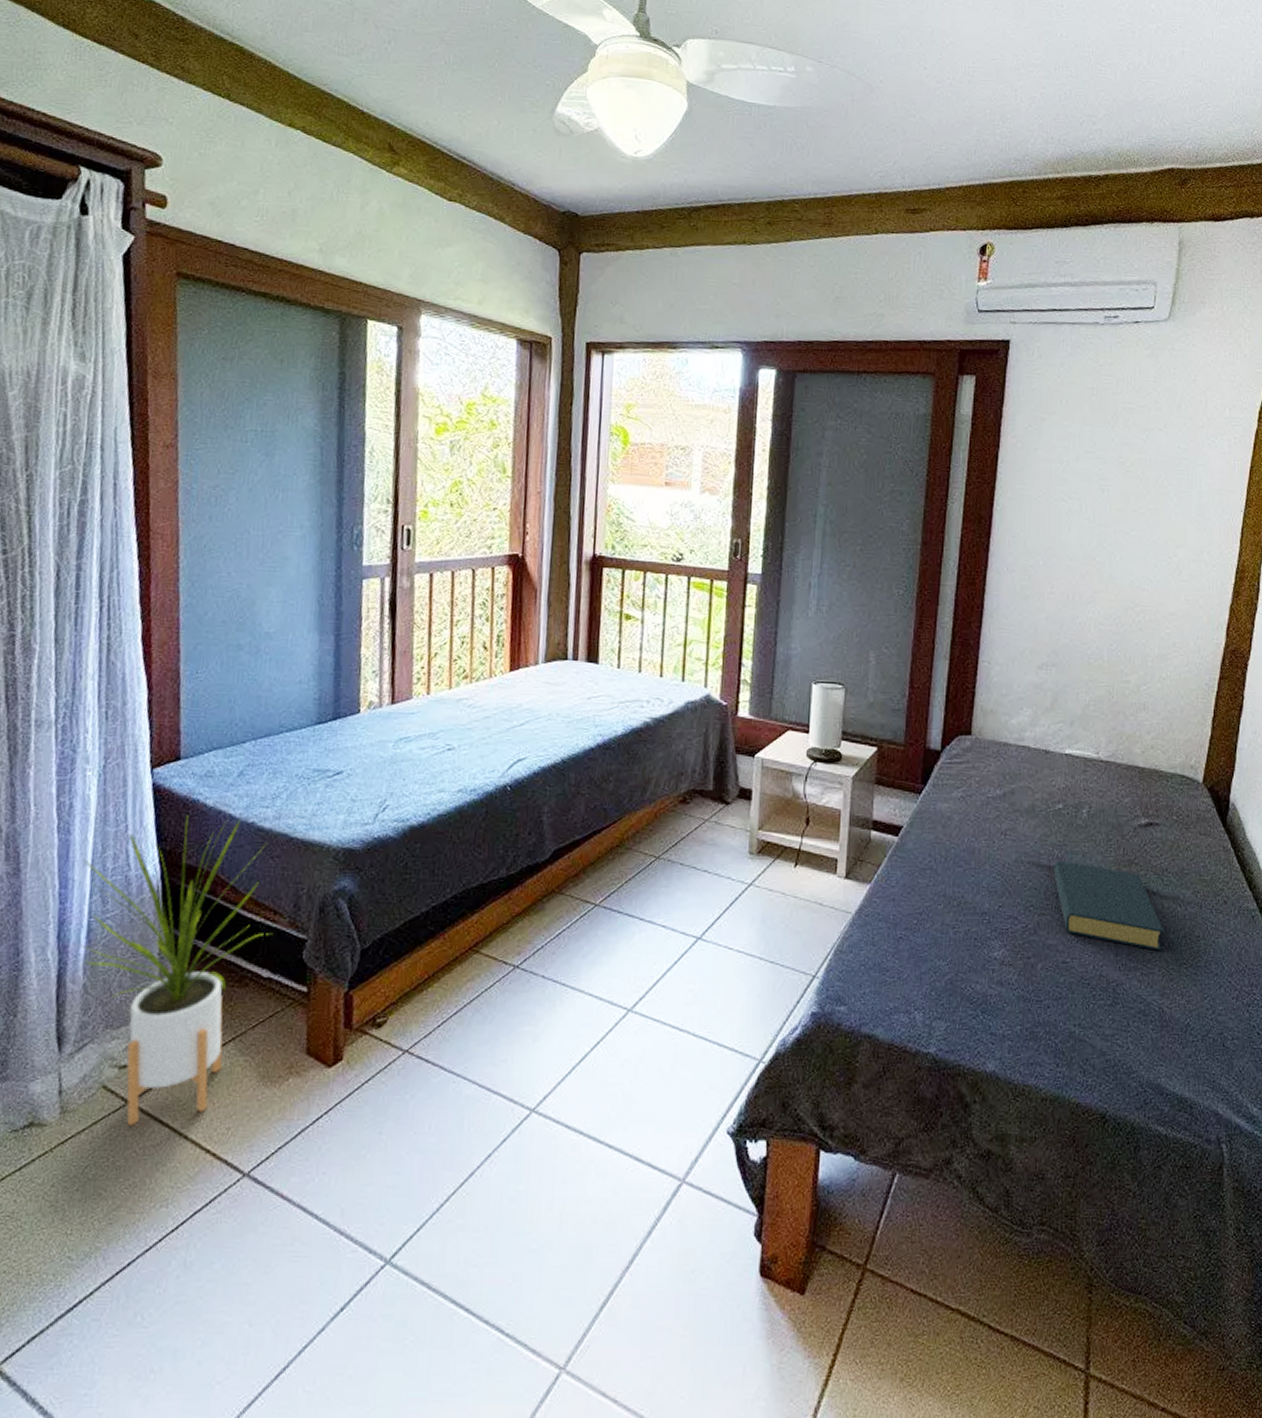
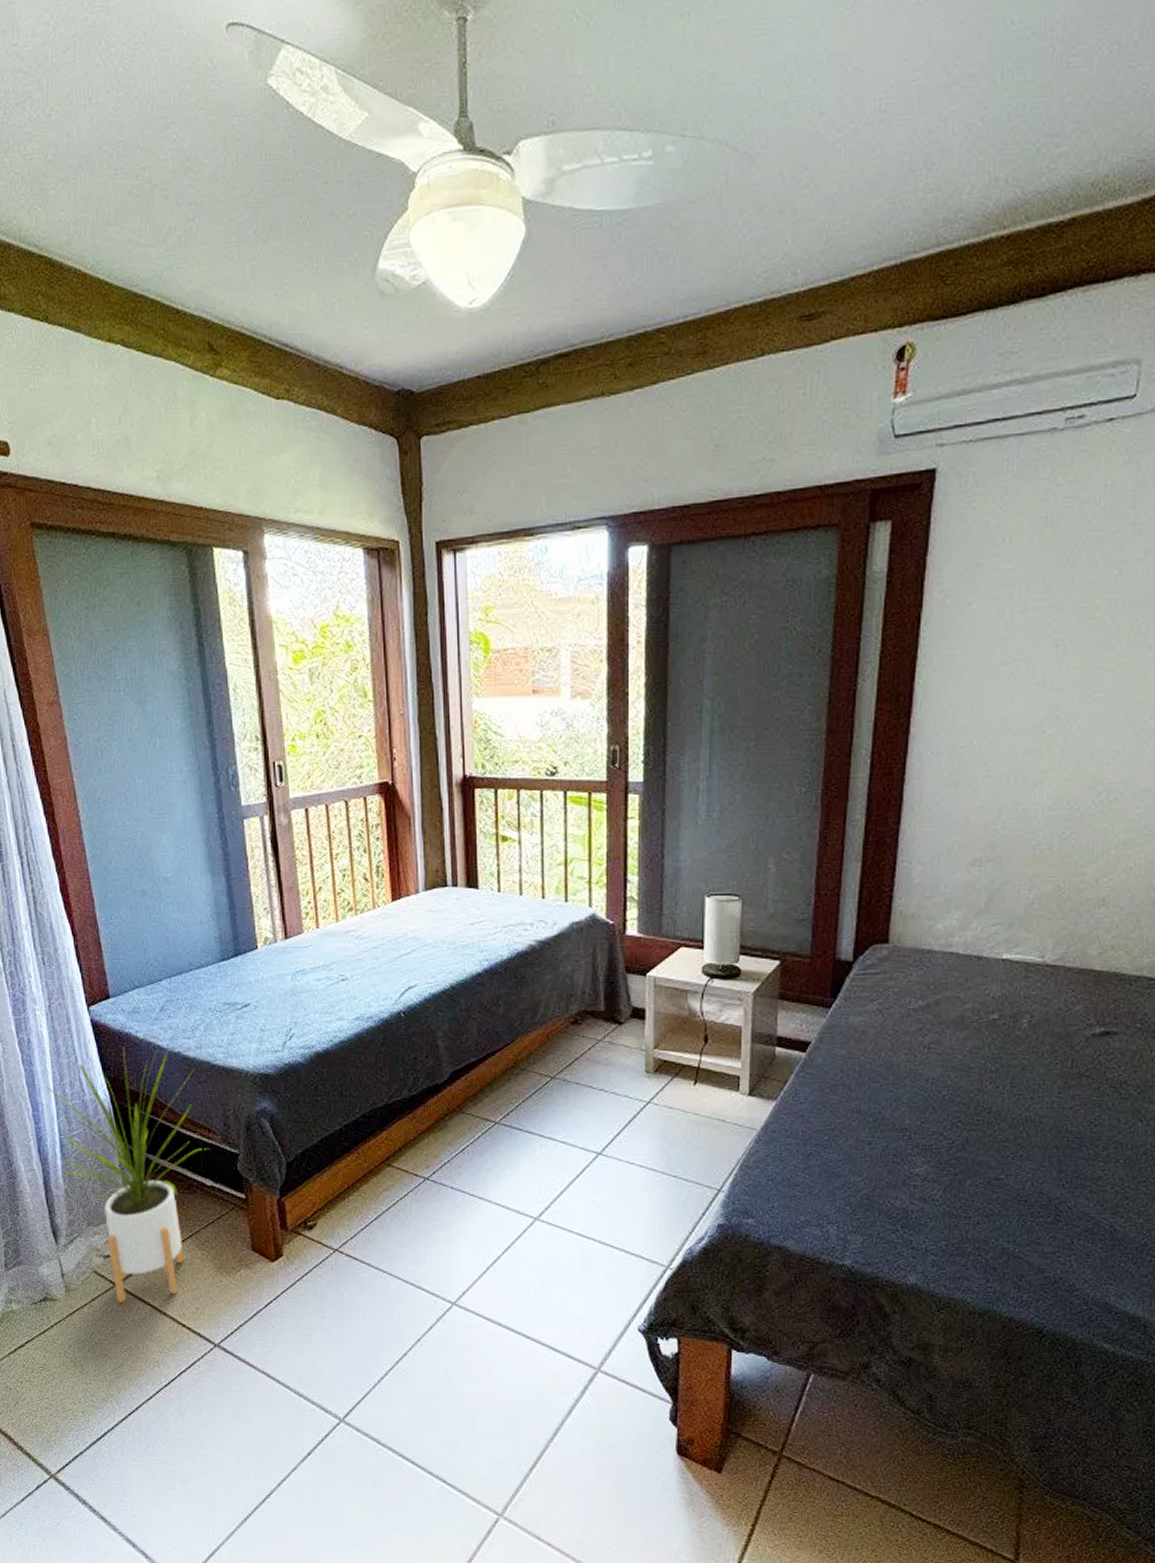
hardback book: present [1054,860,1165,951] -> none [986,1074,1120,1168]

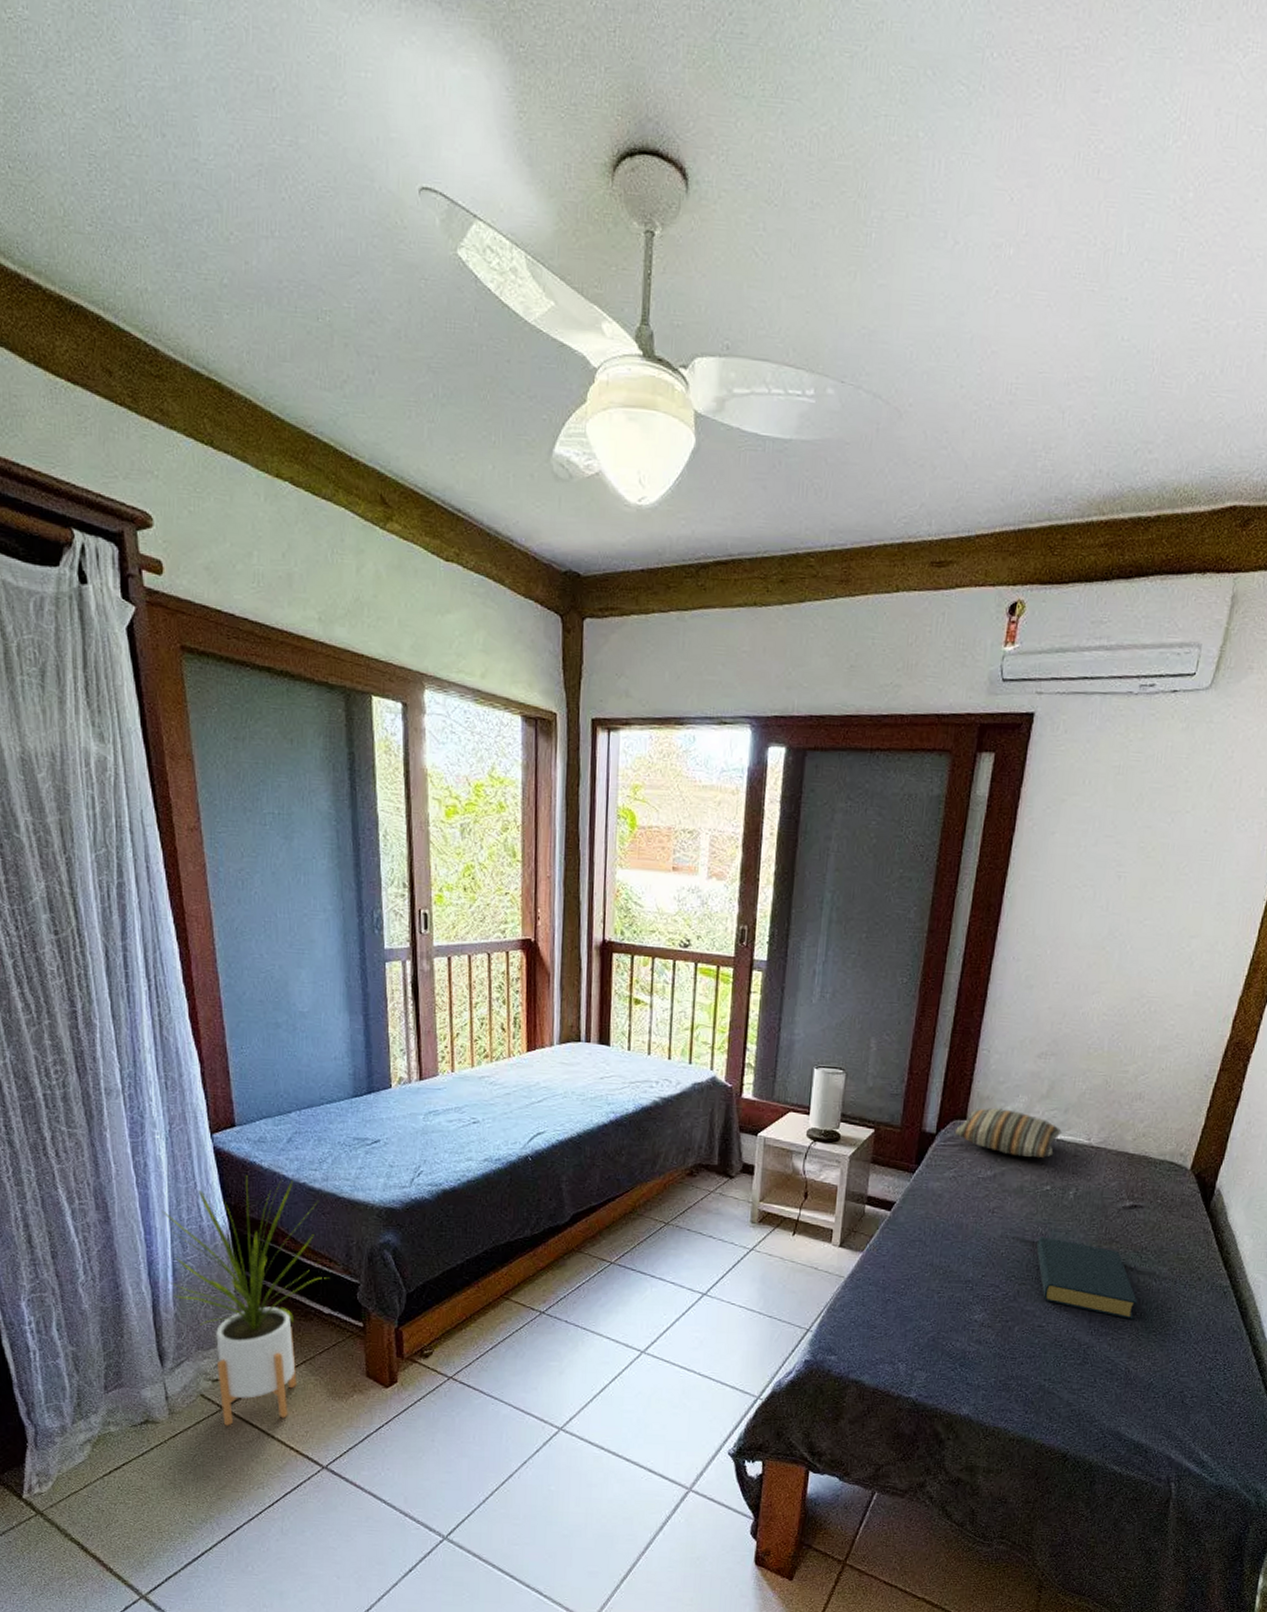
pillow: none [875,928,1007,983] -> present [954,1108,1062,1159]
hardback book: none [986,1074,1120,1168] -> present [1036,1236,1138,1320]

